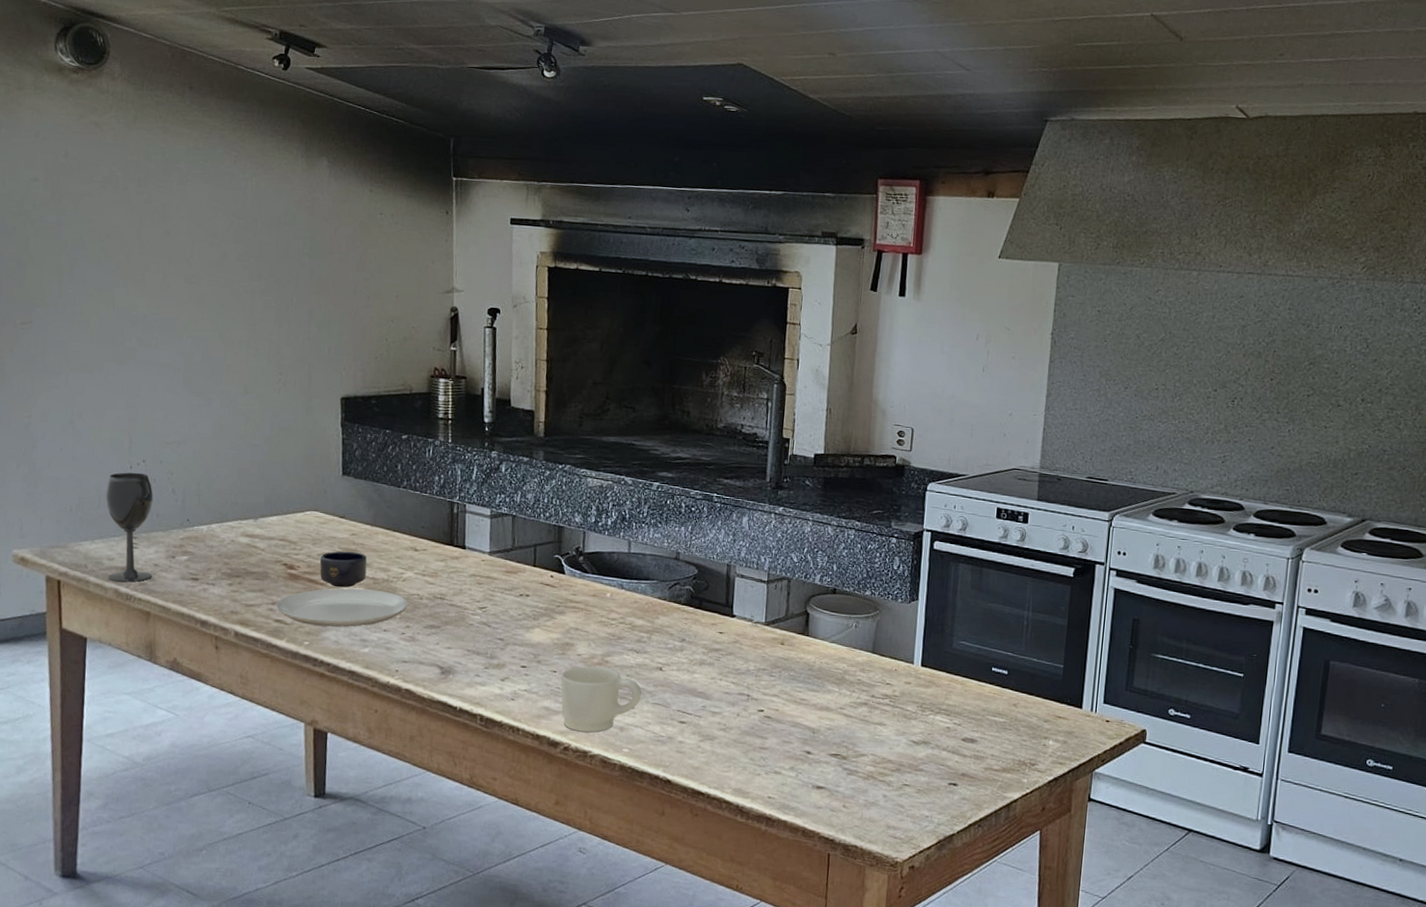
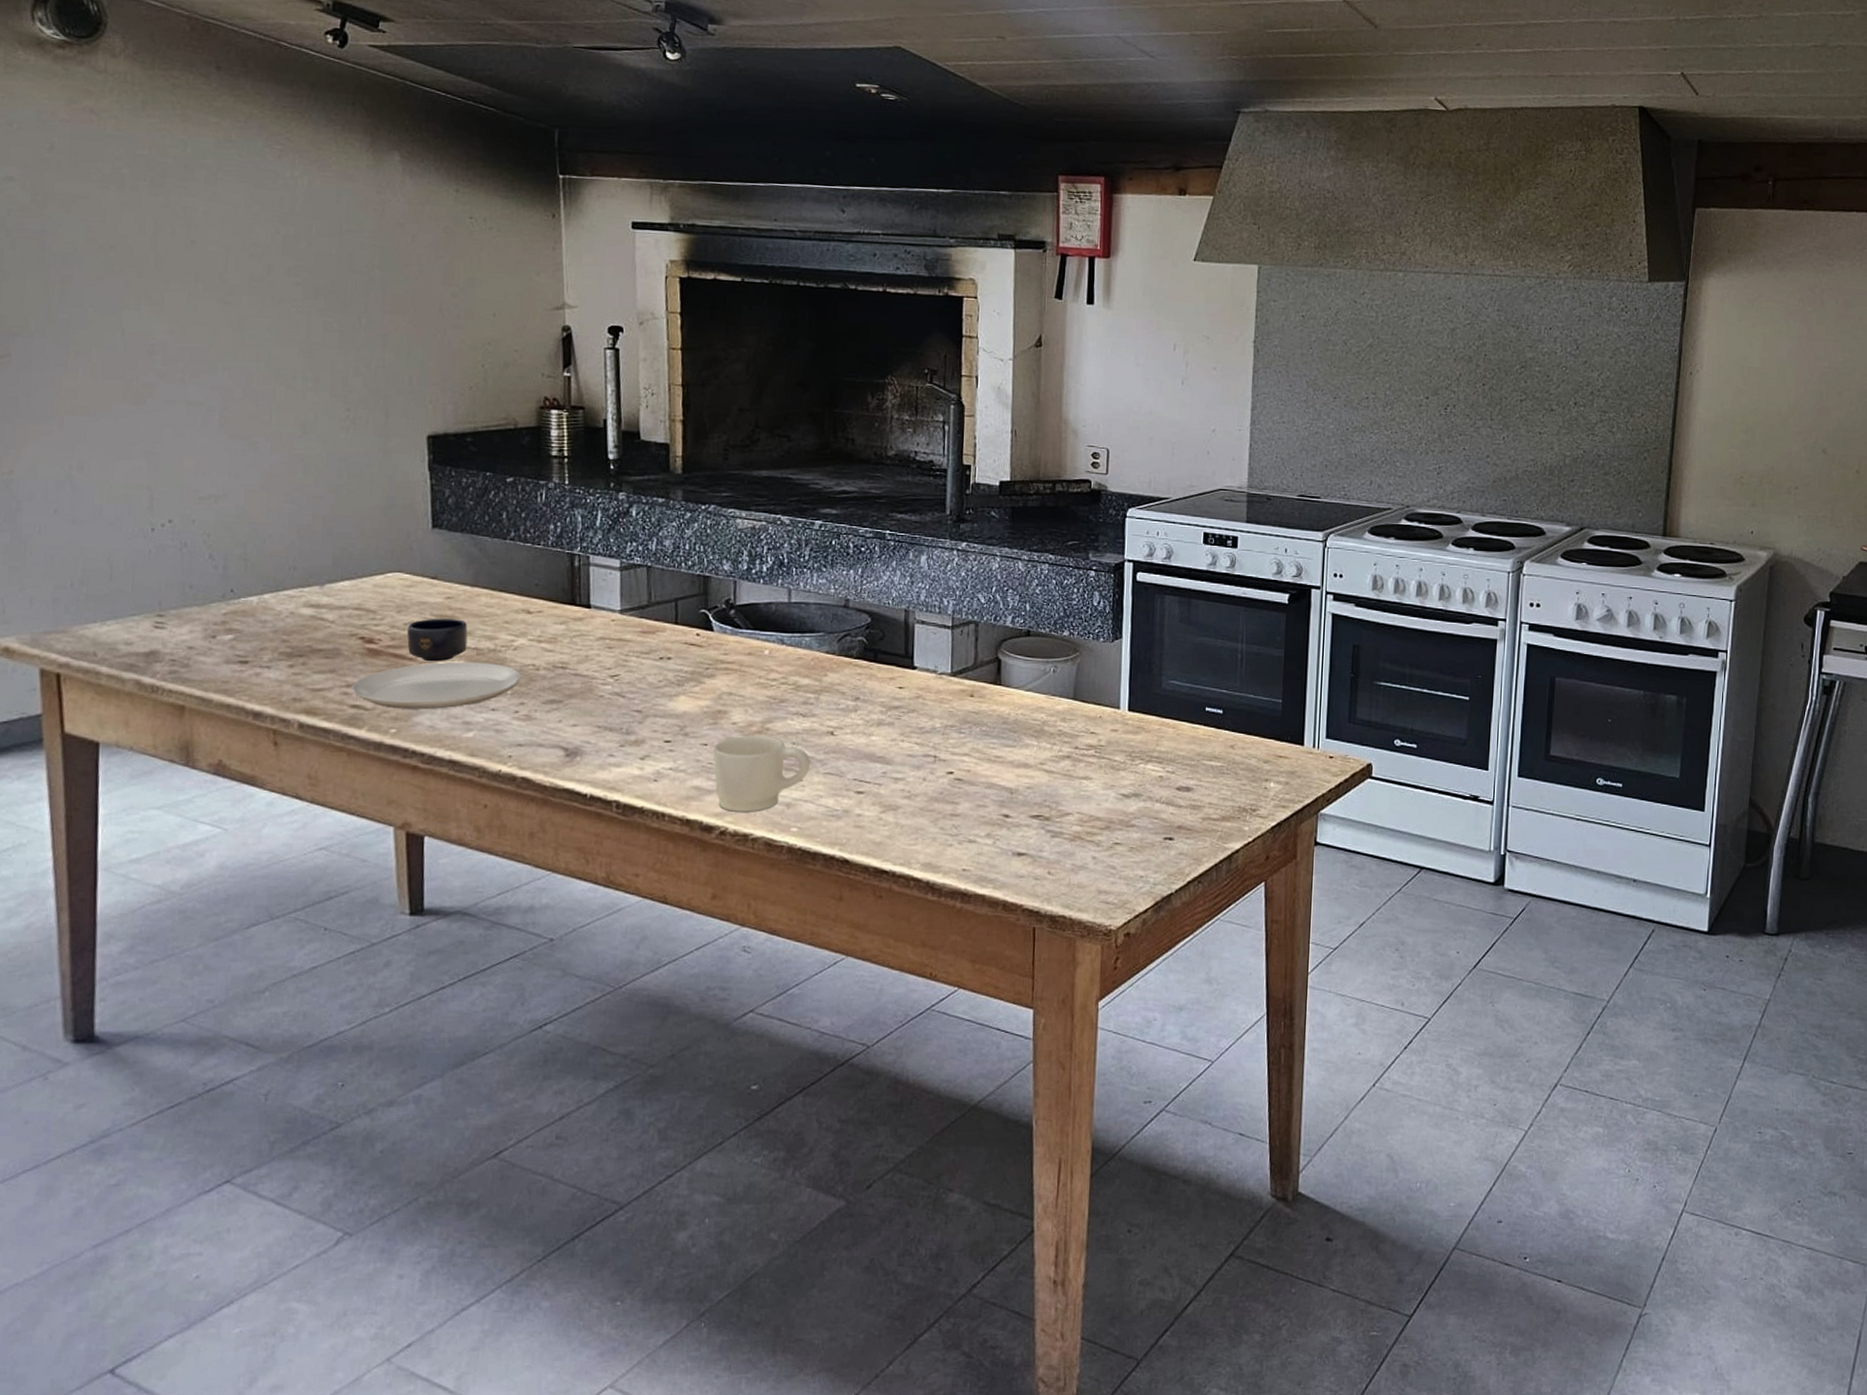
wine glass: present [105,472,154,582] -> none [118,535,186,671]

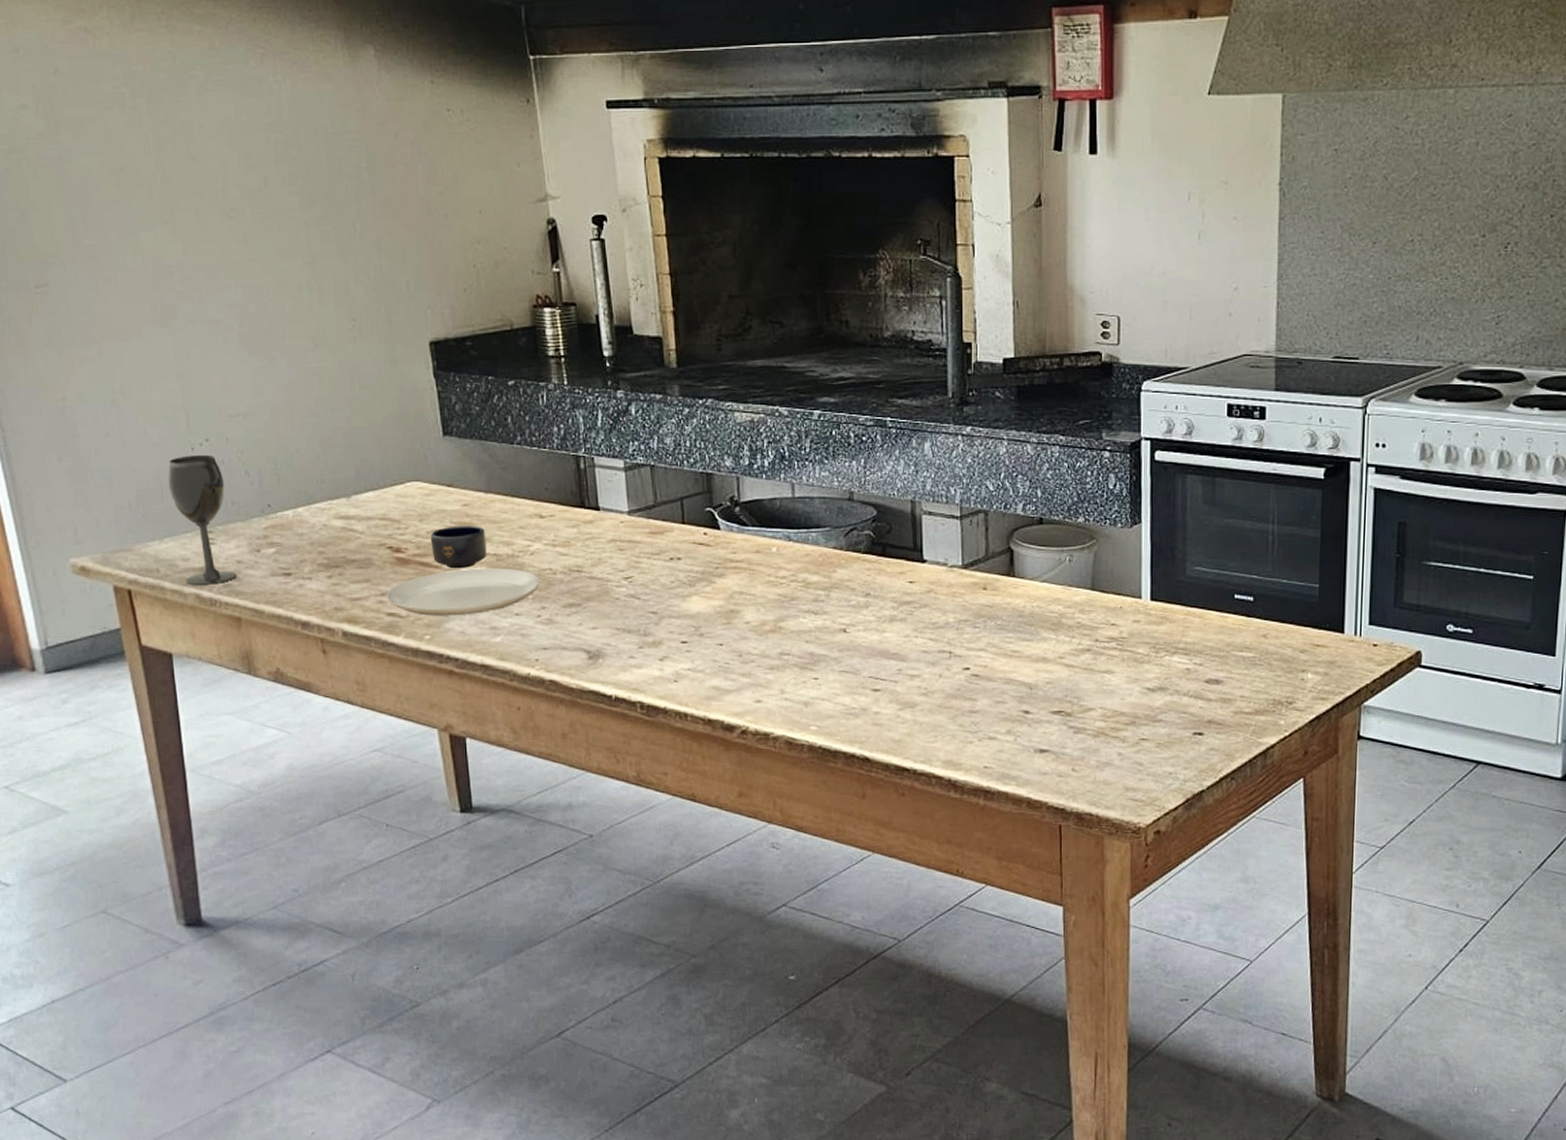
wine glass: none [118,535,186,671] -> present [167,454,237,585]
mug: present [713,735,811,812] -> none [729,634,826,711]

